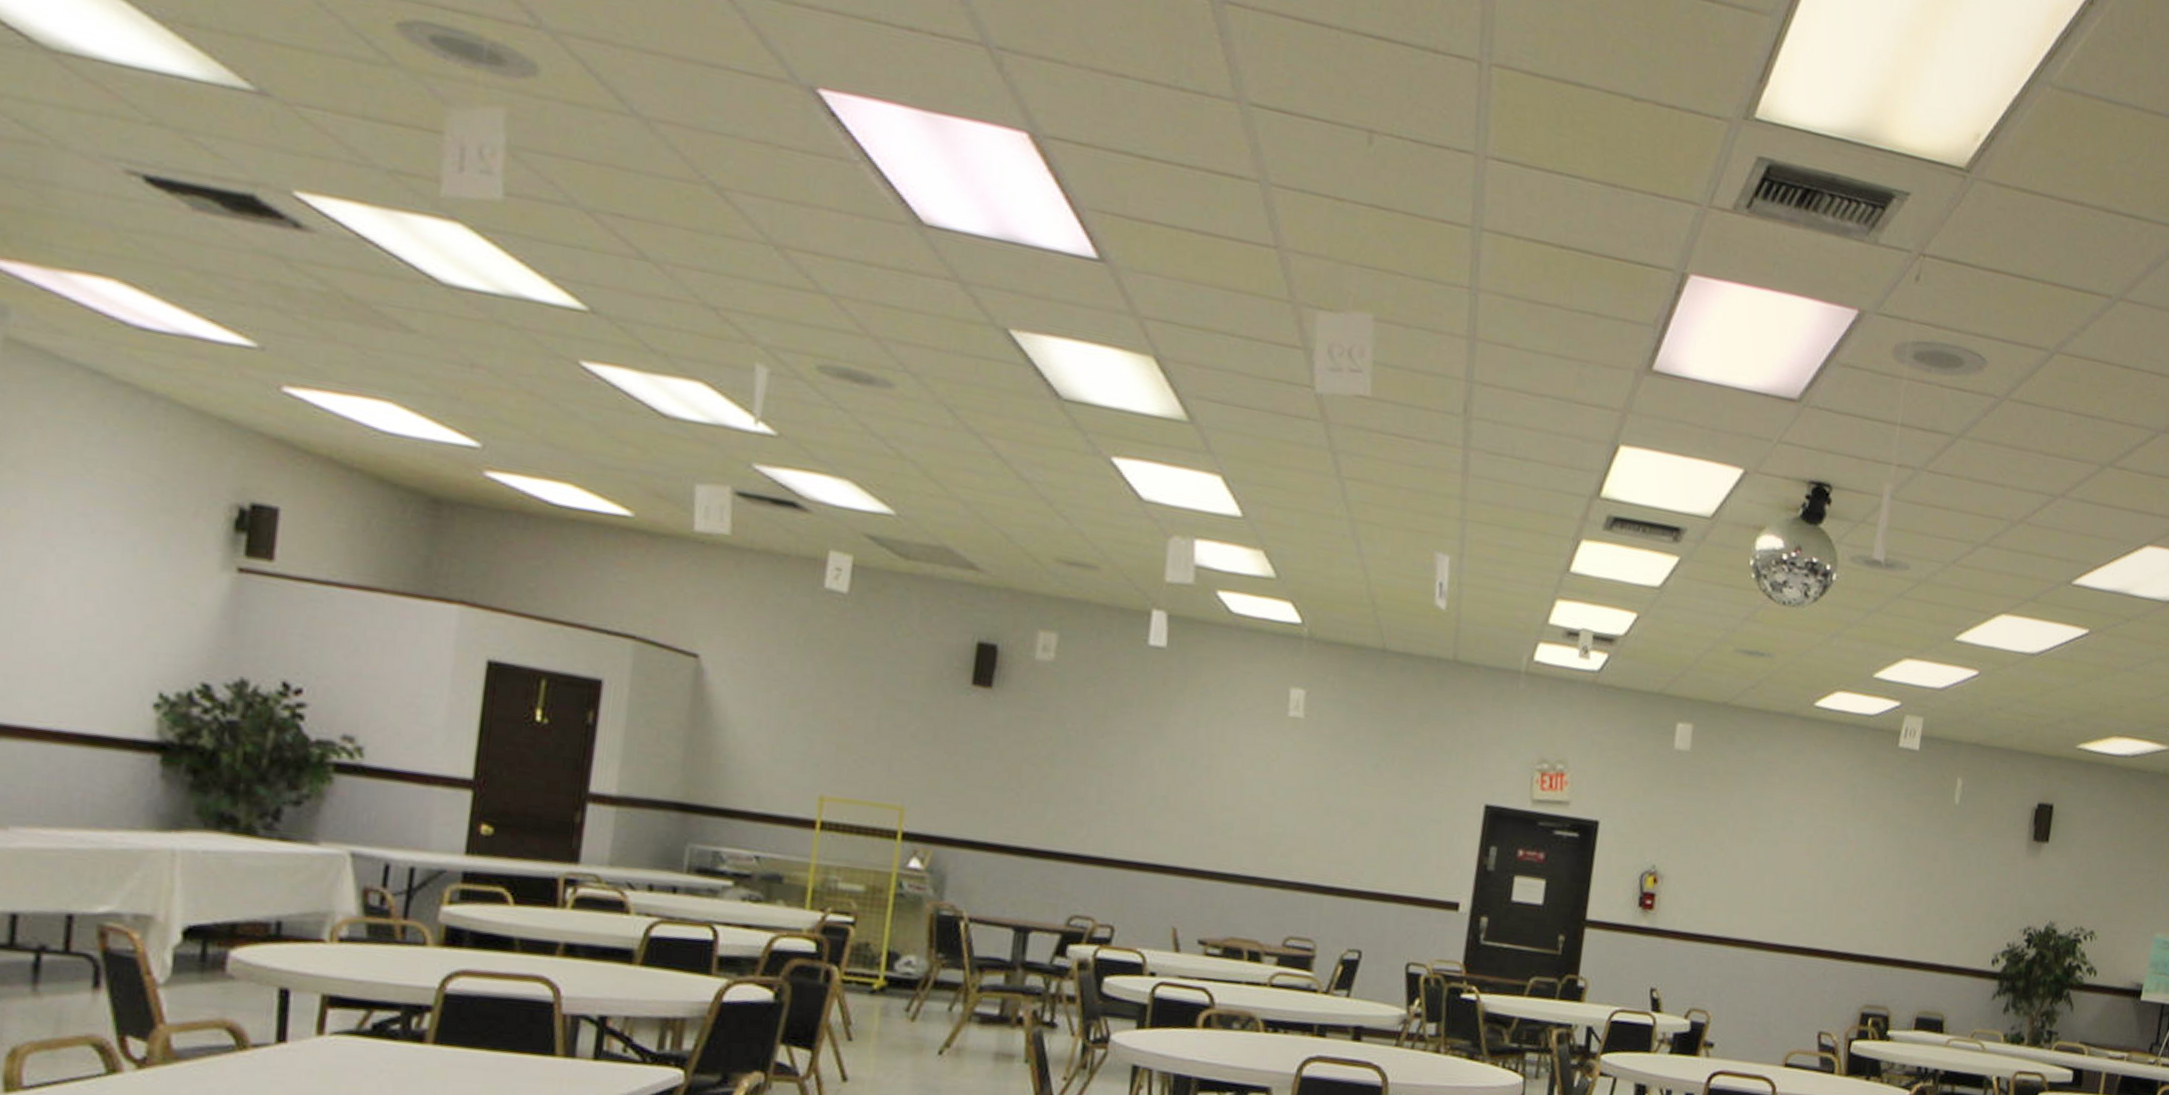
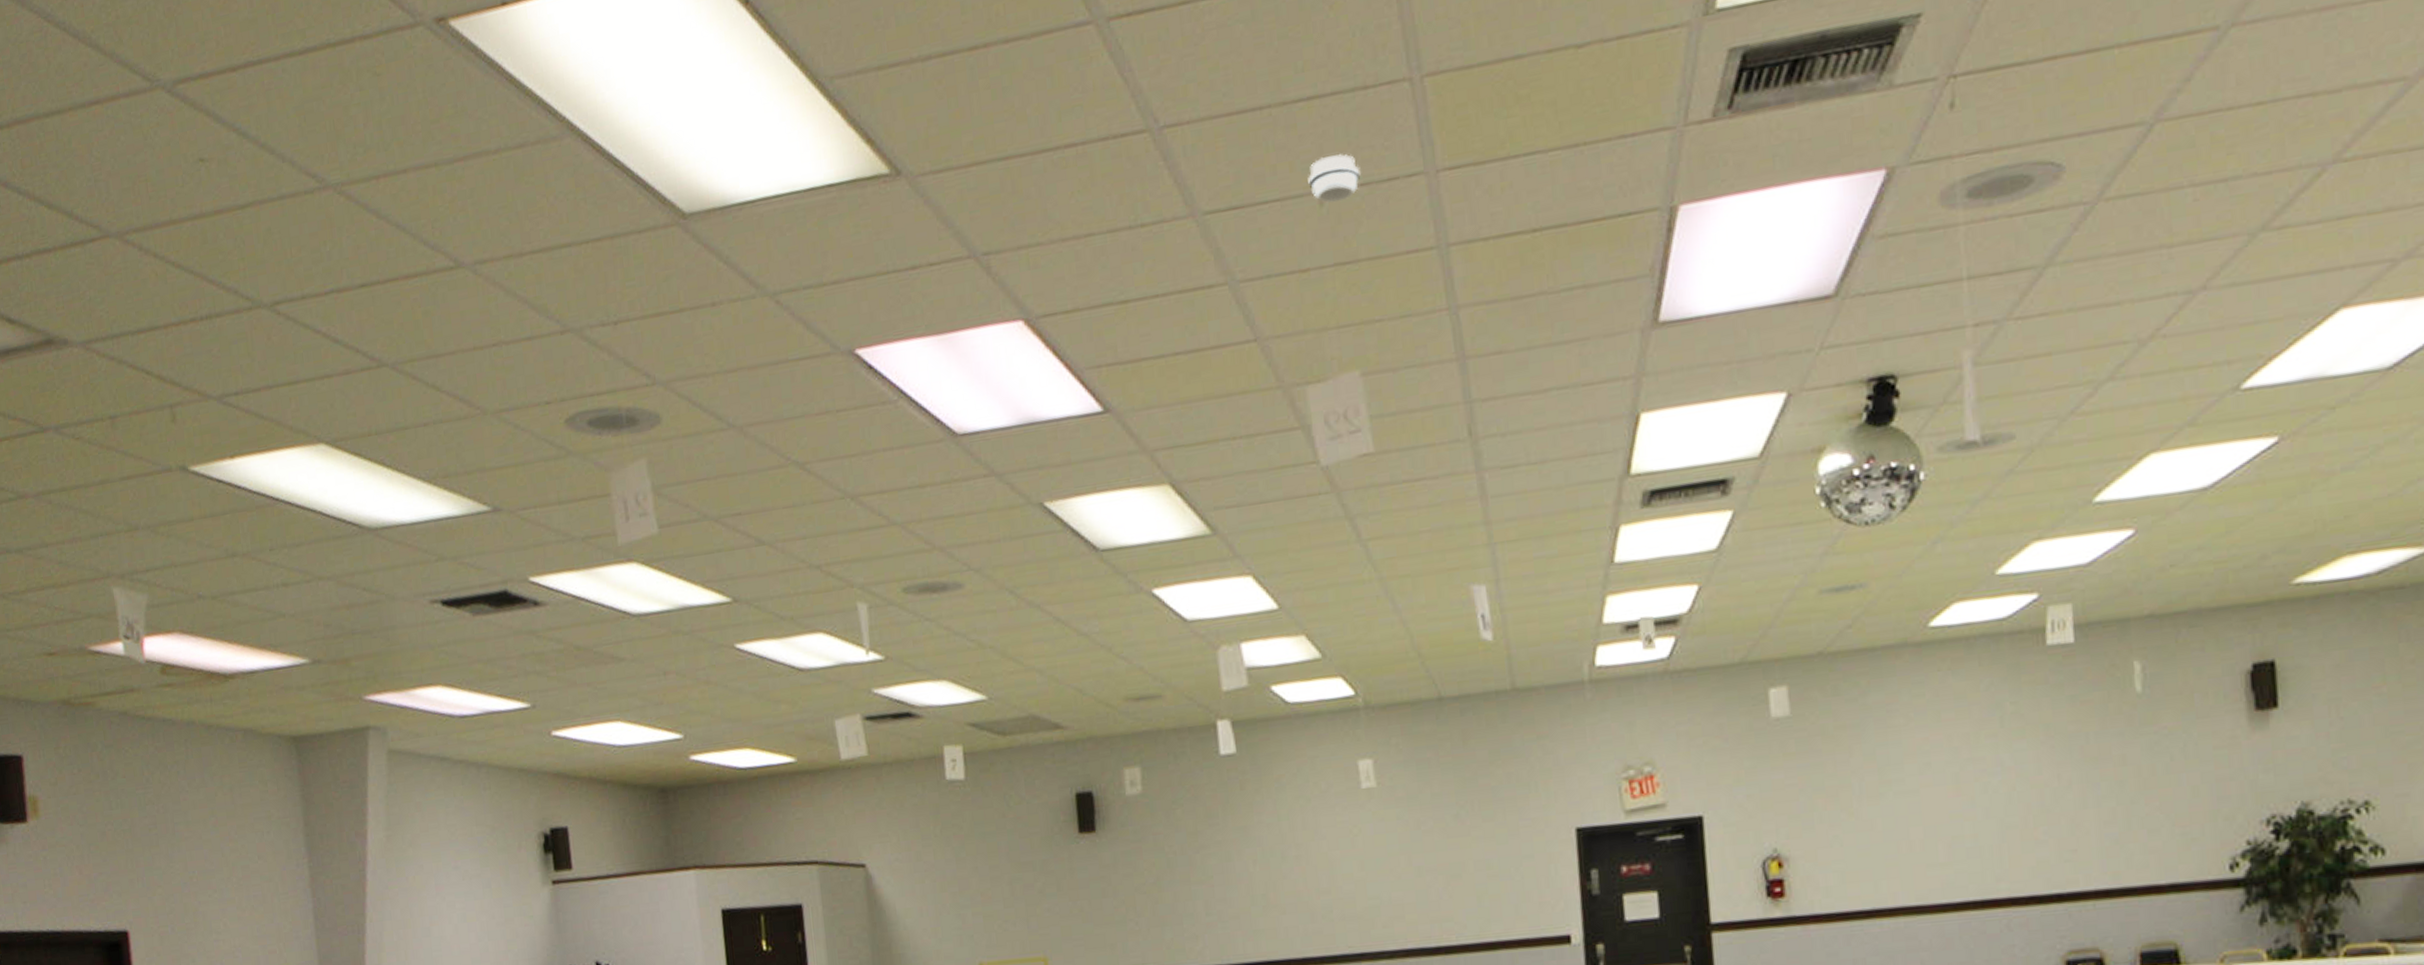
smoke detector: none [1361,99,1415,149] -> present [1308,154,1361,203]

